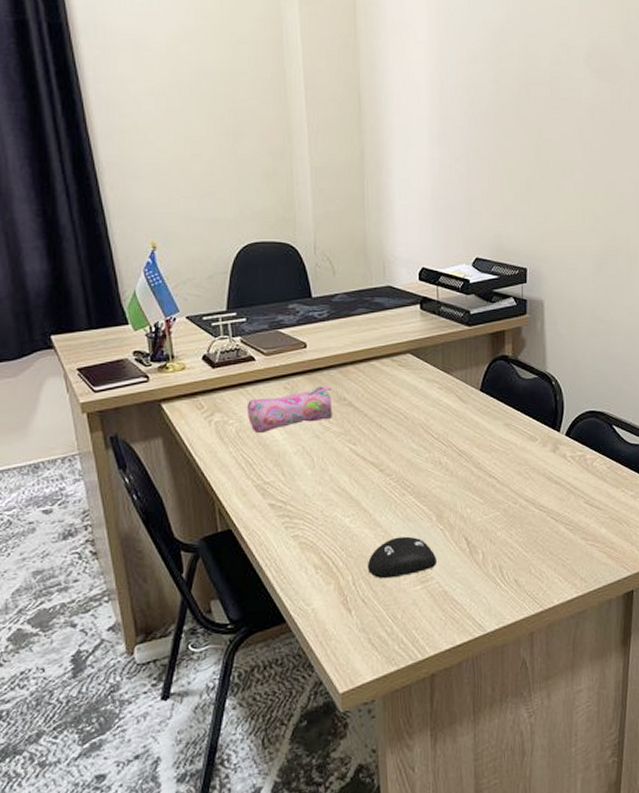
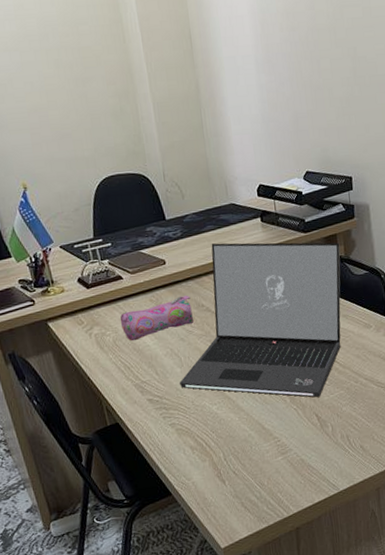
laptop: none [308,329,508,519] -> present [179,242,341,398]
computer mouse: present [367,536,437,579] -> none [234,417,293,454]

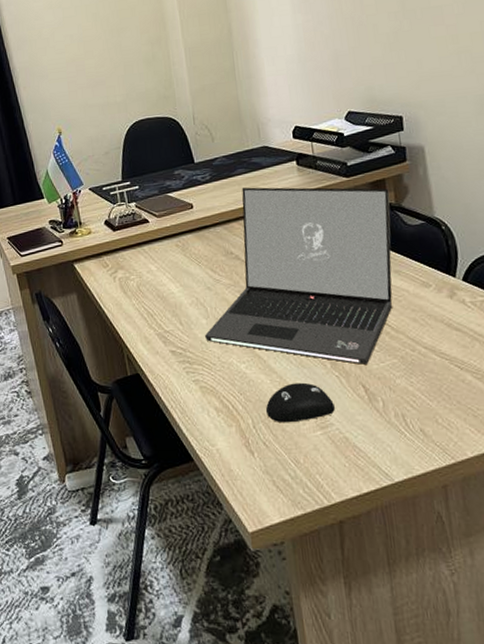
pencil case: present [120,295,193,341] -> none [144,242,221,287]
computer mouse: none [234,417,293,454] -> present [265,382,335,423]

